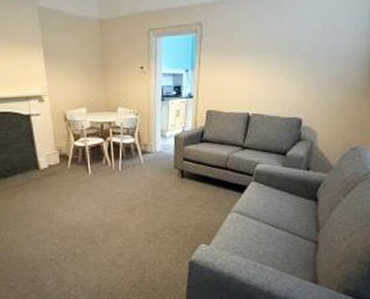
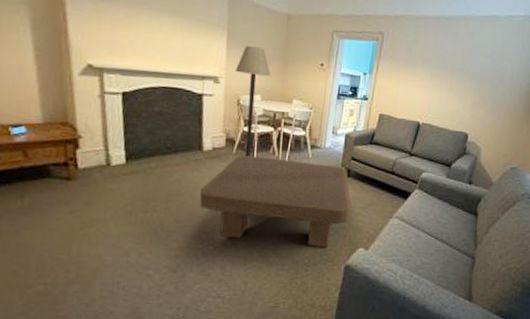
coffee table: none [43,168,190,247] -> present [199,155,353,247]
floor lamp: none [56,59,93,170] -> present [234,46,271,157]

